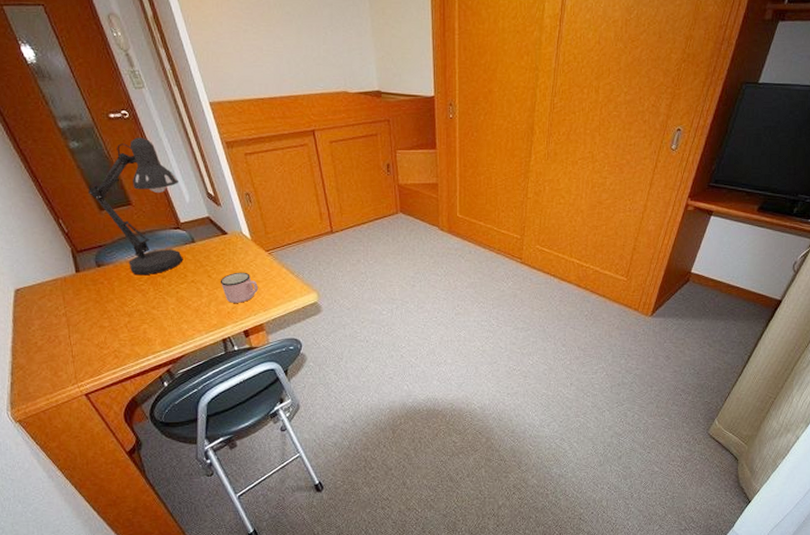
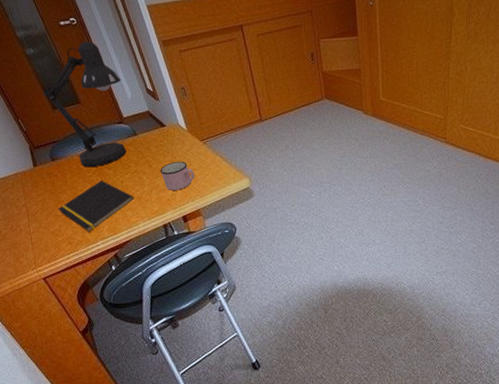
notepad: none [103,289,191,345] -> present [58,180,134,232]

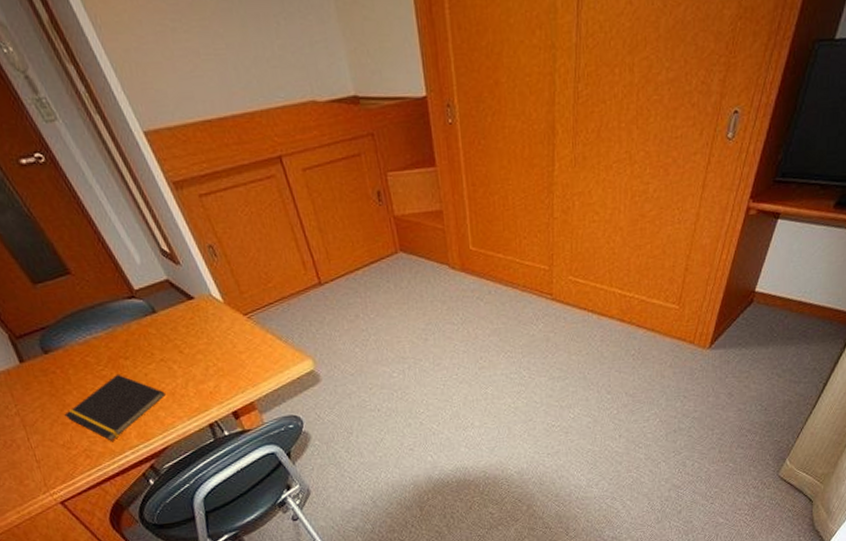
desk lamp: present [43,41,127,168] -> none [13,186,146,359]
mug: present [160,161,194,190] -> none [194,342,242,381]

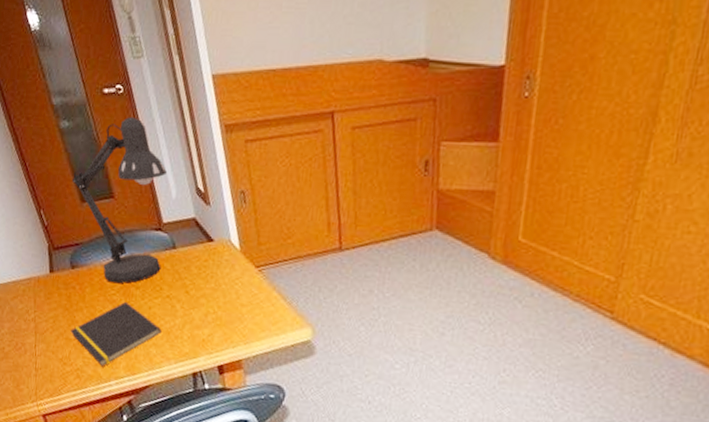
desk lamp: none [13,186,146,359] -> present [72,117,167,284]

